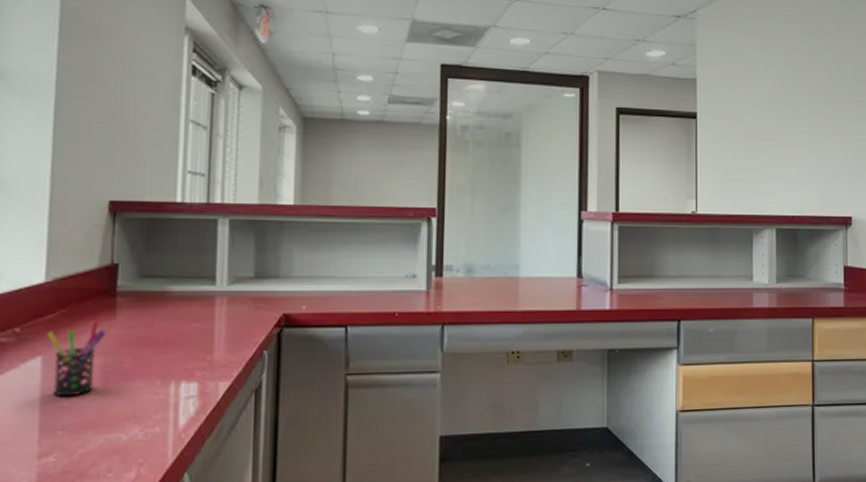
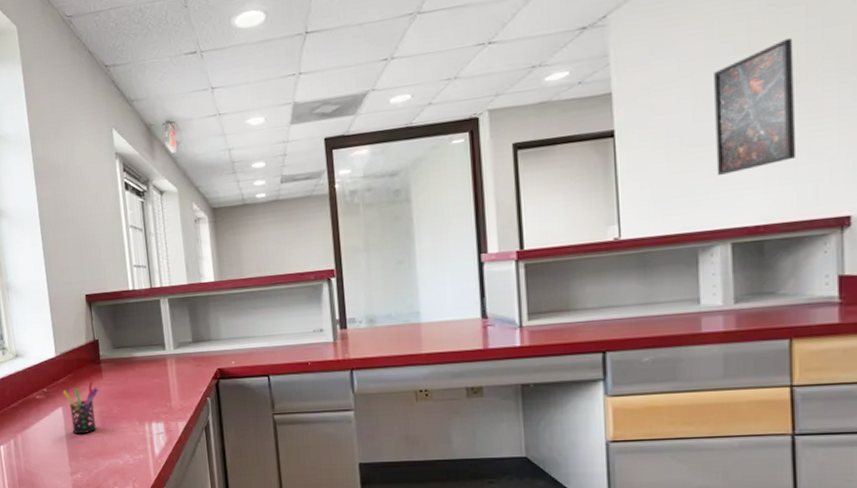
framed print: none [768,64,820,168] -> present [714,38,797,175]

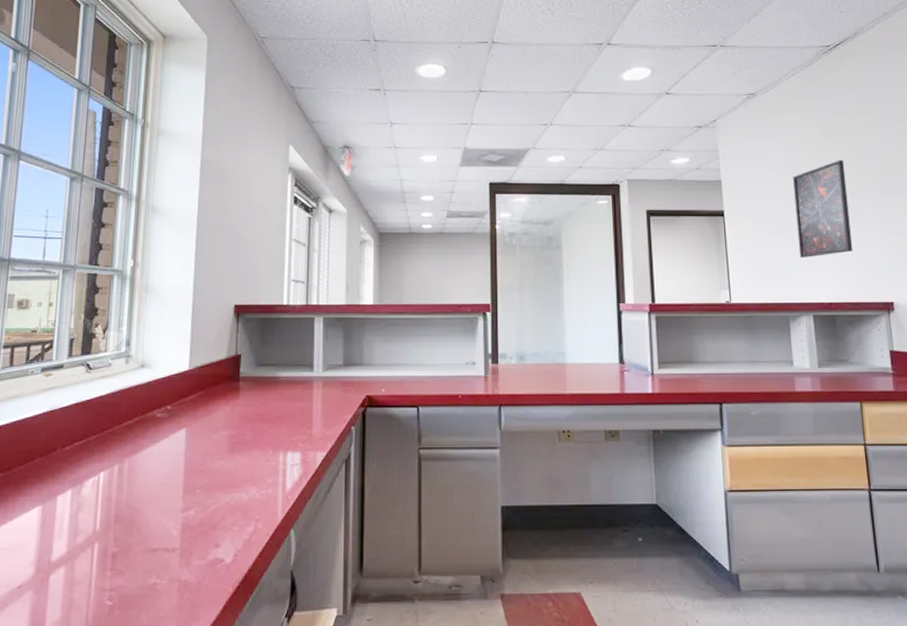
pen holder: present [63,381,98,435] -> none [190,401,232,462]

